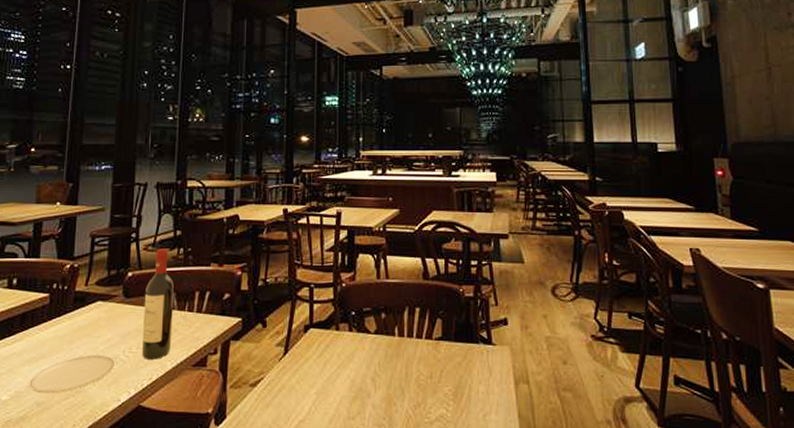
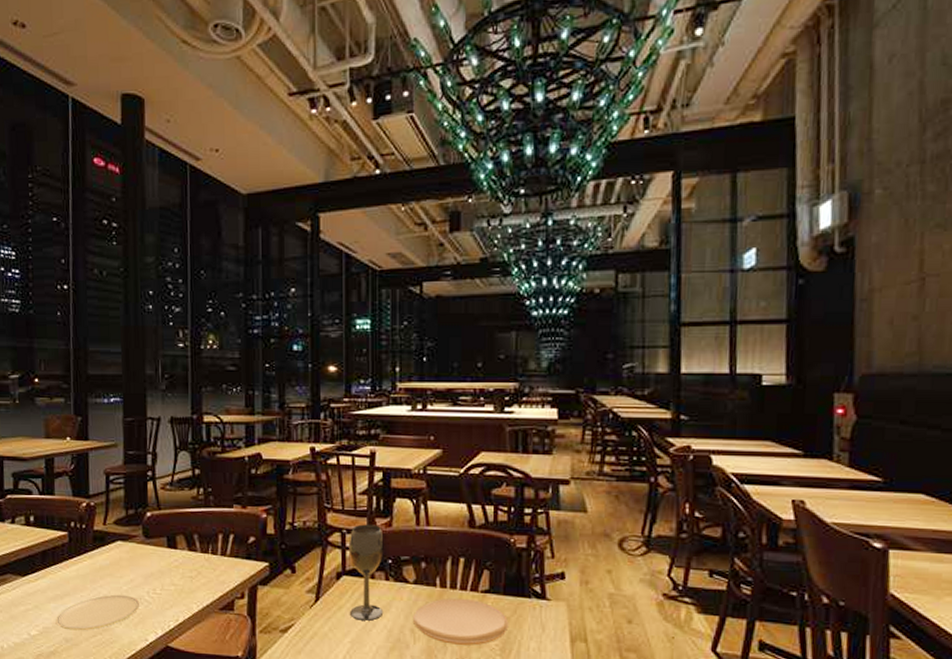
wine bottle: present [141,248,175,359] -> none [165,488,197,602]
wine glass: none [316,279,348,371] -> present [348,524,384,621]
plate: none [374,346,460,392] -> present [413,598,509,646]

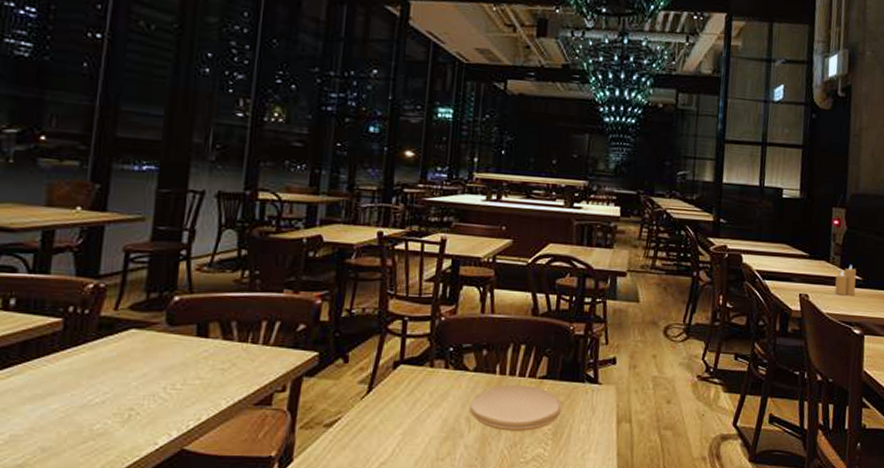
plate: present [55,594,140,631] -> none [30,391,153,437]
wine glass: present [348,524,384,621] -> none [404,311,447,411]
candle: none [842,463,873,501] -> present [835,265,857,295]

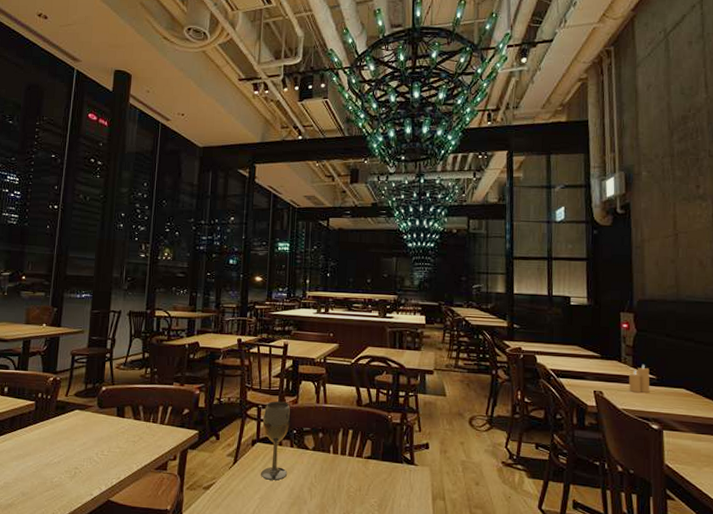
wine glass: none [404,311,447,411] -> present [261,401,291,480]
plate: present [470,384,563,431] -> none [311,462,386,502]

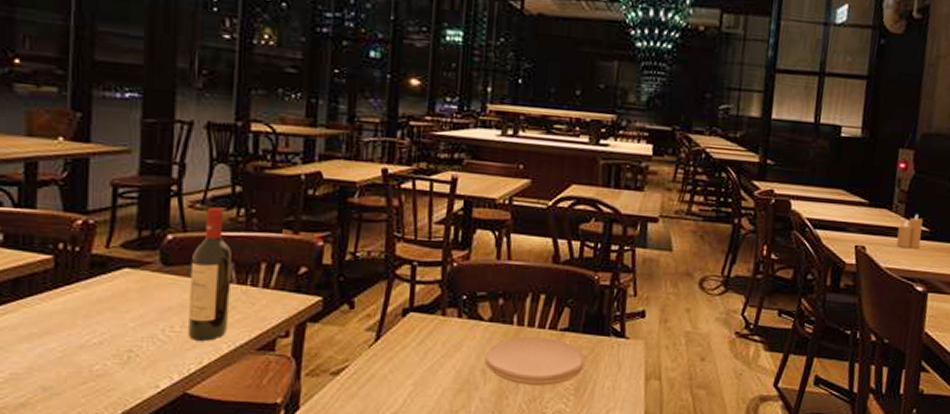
wine bottle: none [112,368,142,462] -> present [187,207,233,341]
wine glass: present [261,401,291,480] -> none [415,256,460,361]
plate: none [311,462,386,502] -> present [485,336,586,385]

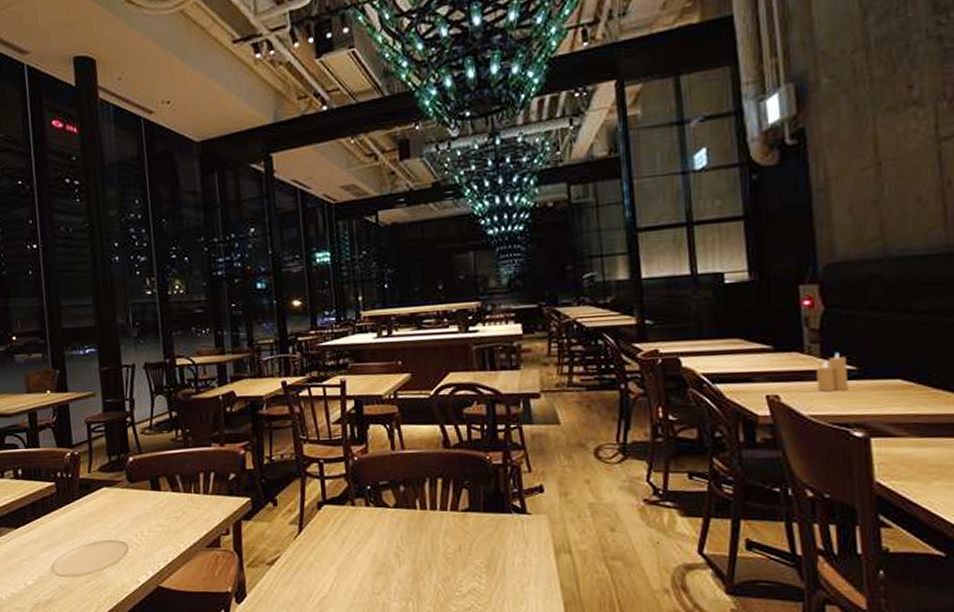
plate: none [29,332,152,377] -> present [50,539,130,578]
wine bottle: present [187,207,233,341] -> none [148,431,183,542]
plate: present [485,336,586,385] -> none [396,518,492,565]

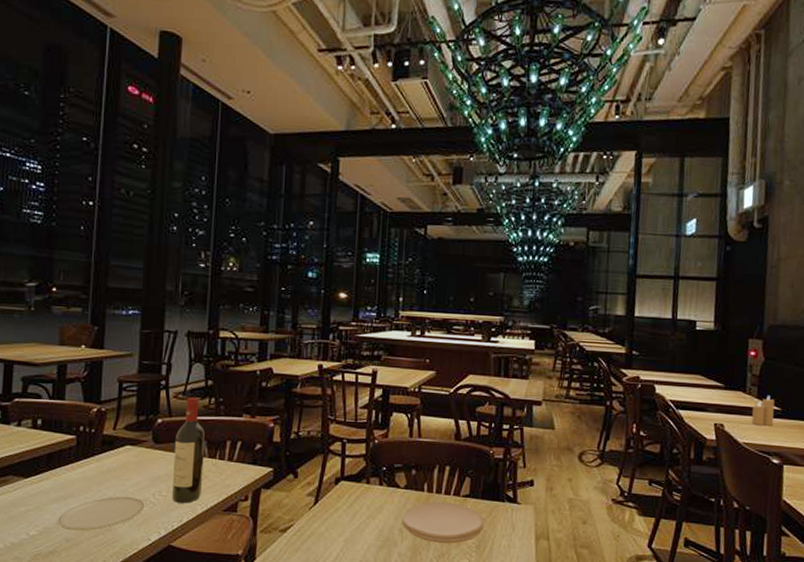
wine bottle: none [148,431,183,542] -> present [171,397,206,503]
plate: none [396,518,492,565] -> present [402,501,485,543]

